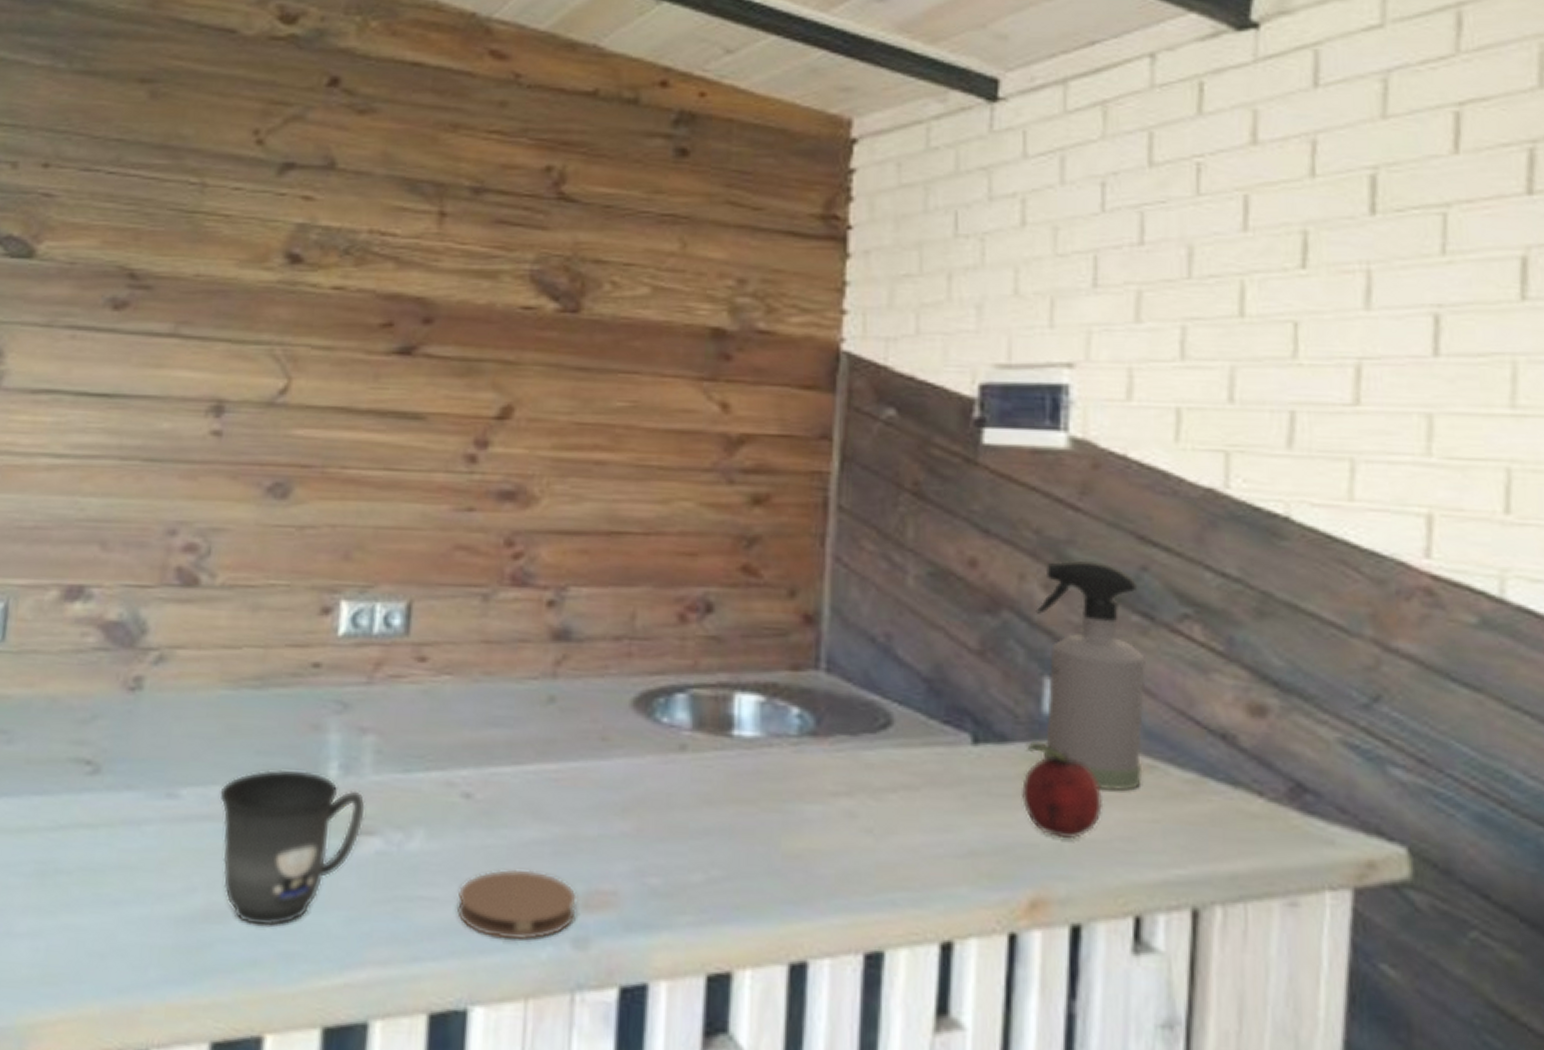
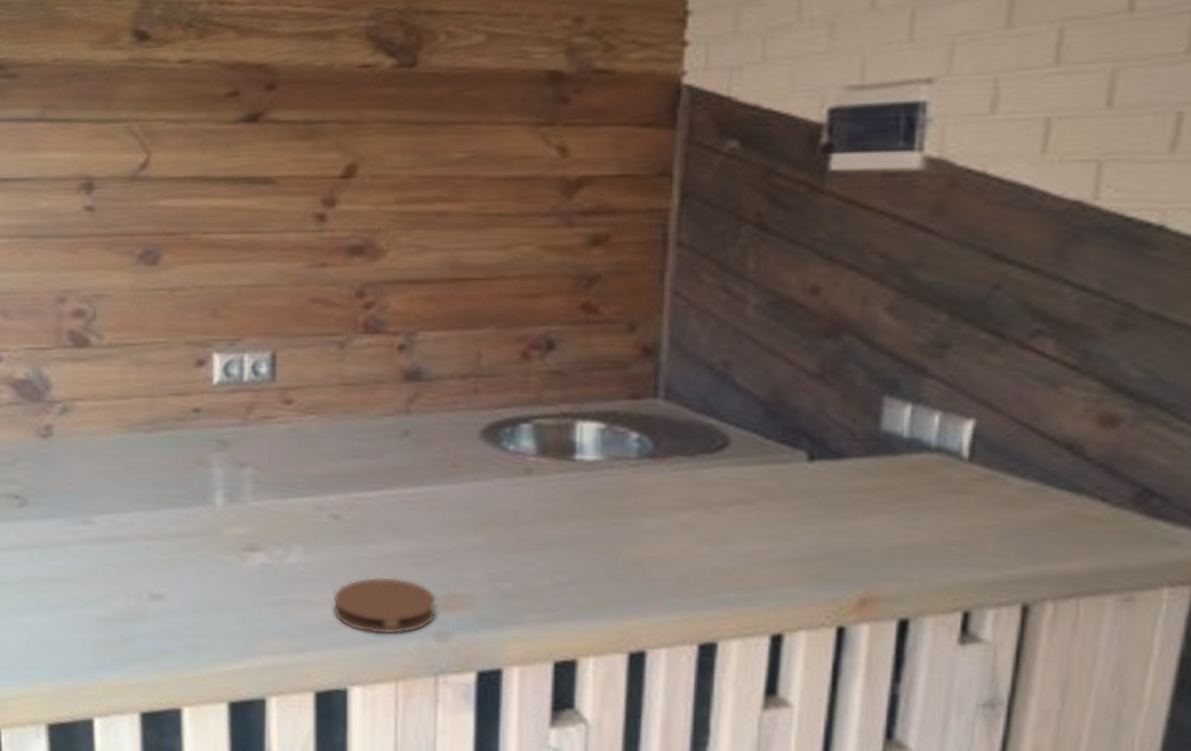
mug: present [219,769,366,926] -> none [126,499,249,624]
fruit: present [1022,740,1104,840] -> none [856,455,939,545]
spray bottle: present [1035,559,1146,790] -> none [878,281,992,499]

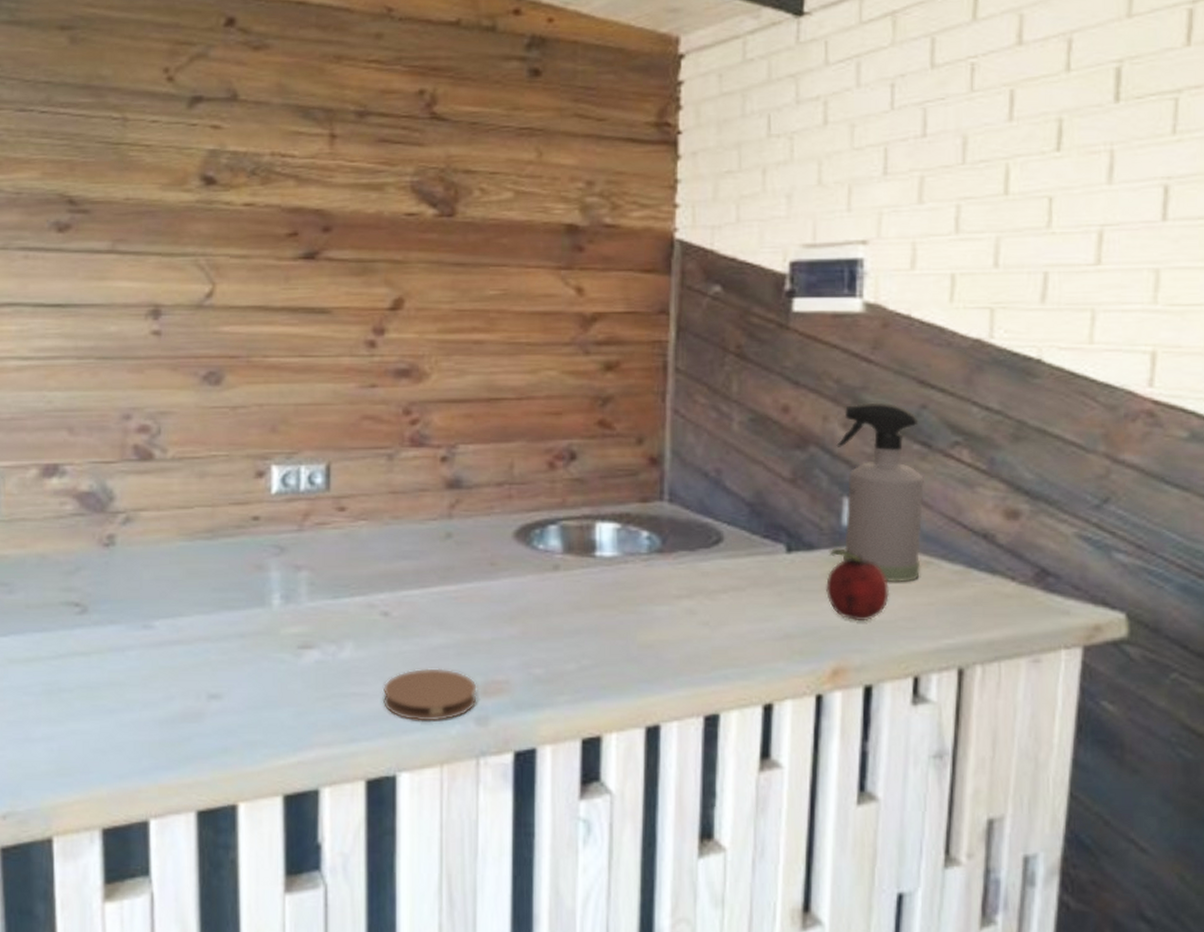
fruit: none [856,455,939,545] -> present [826,547,890,622]
spray bottle: none [878,281,992,499] -> present [836,402,924,582]

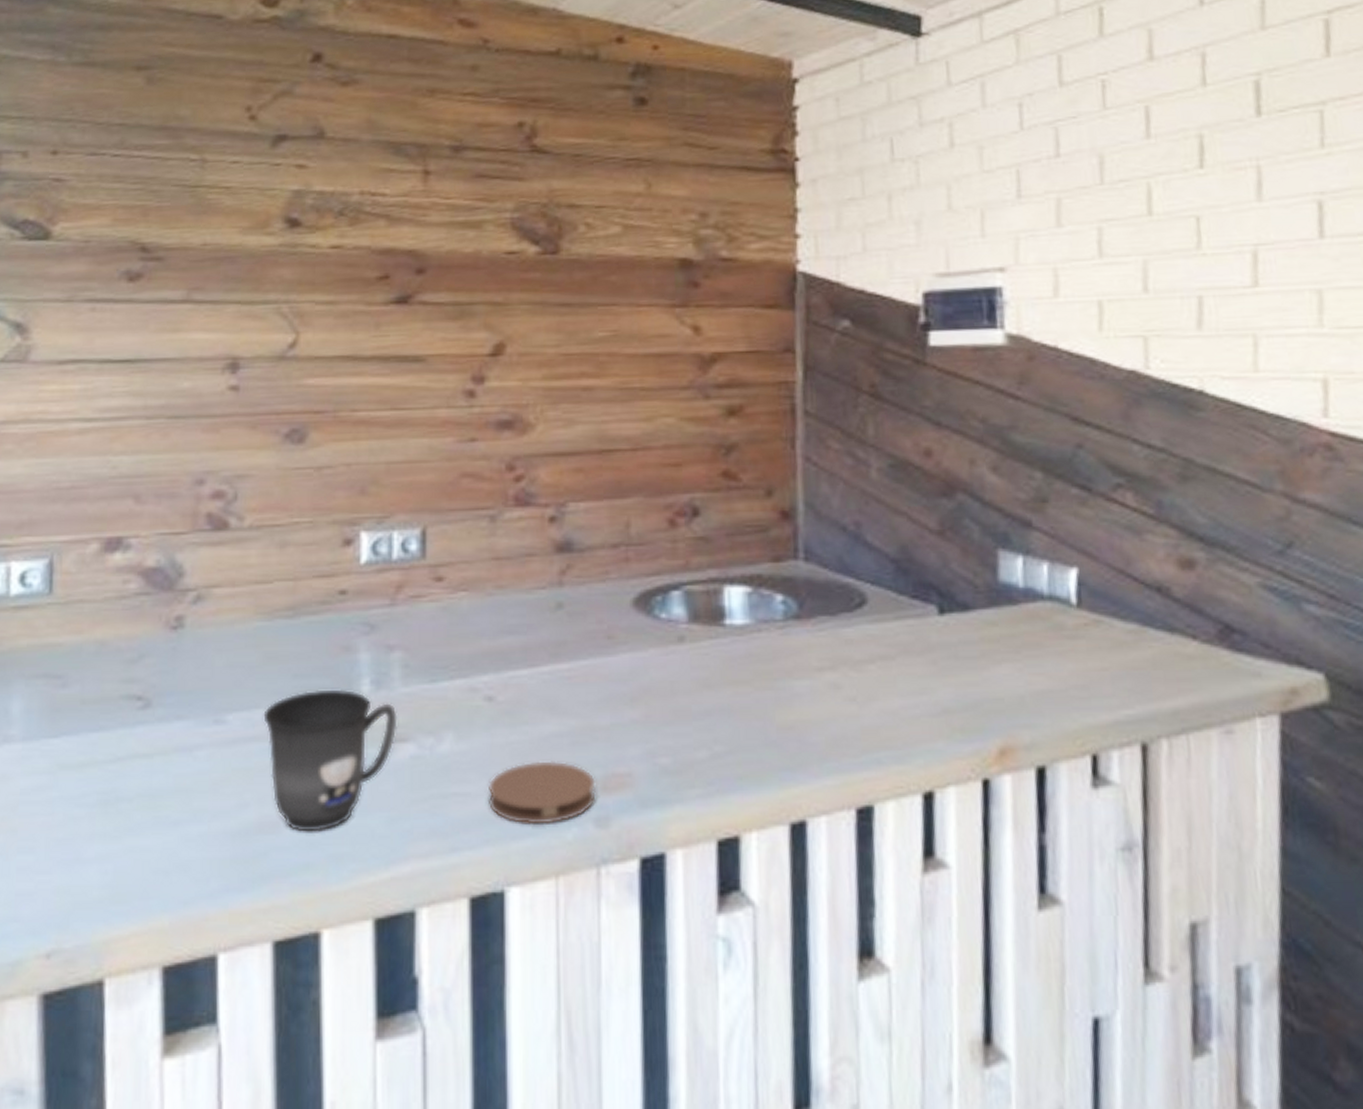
mug: none [186,602,304,722] -> present [263,689,397,832]
fruit: present [826,547,890,622] -> none [985,606,1058,692]
spray bottle: present [836,402,924,582] -> none [986,442,1091,645]

